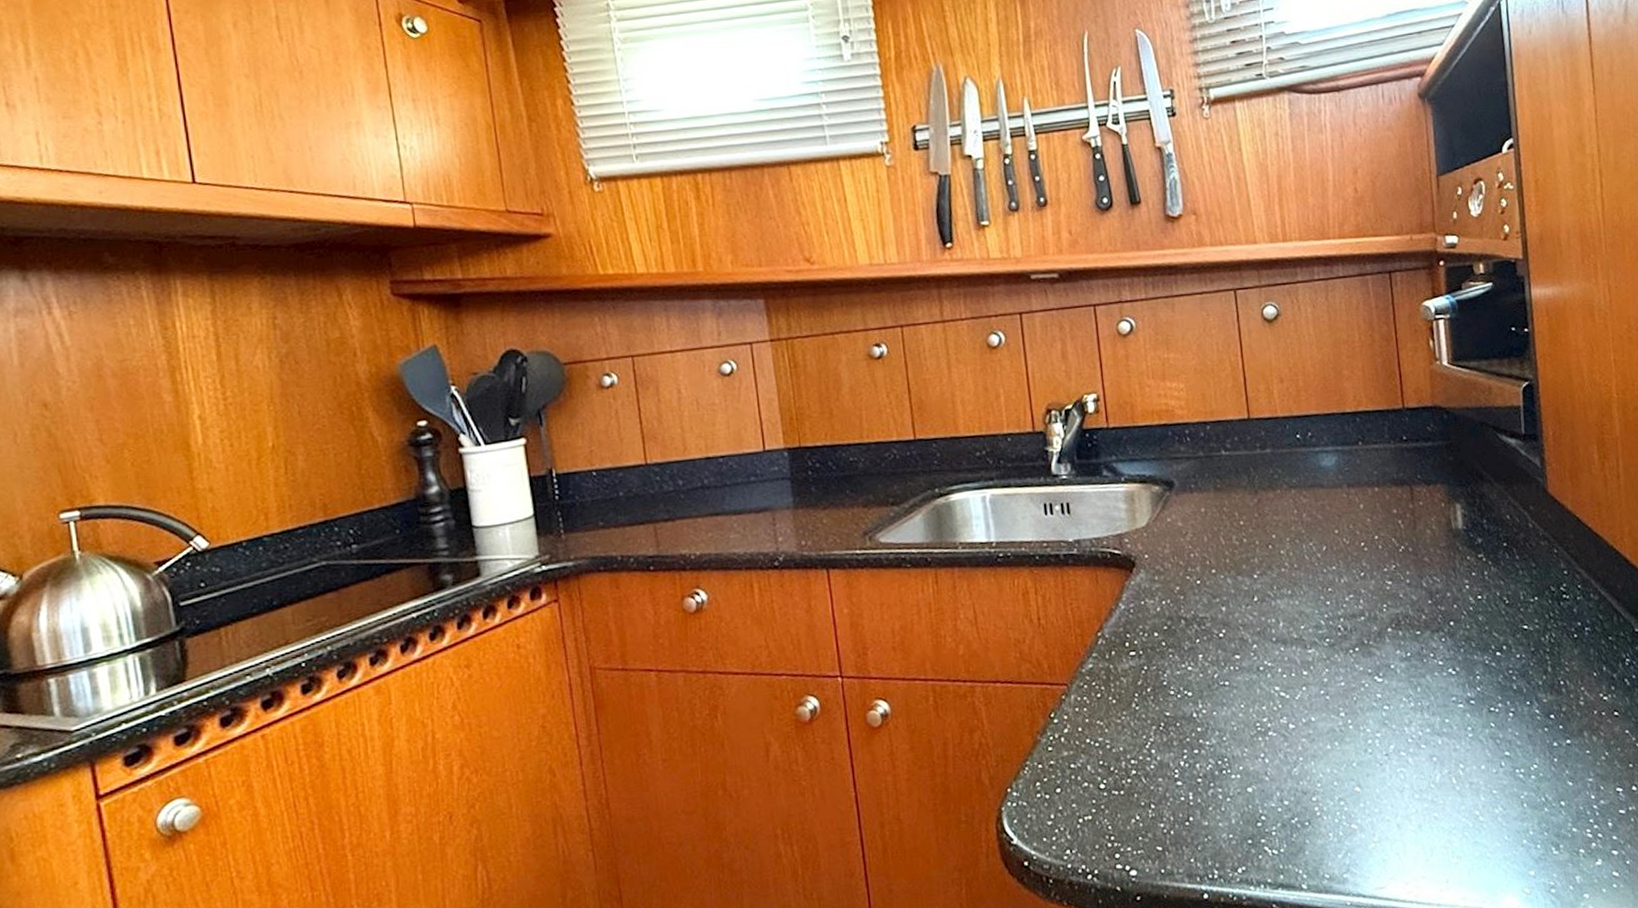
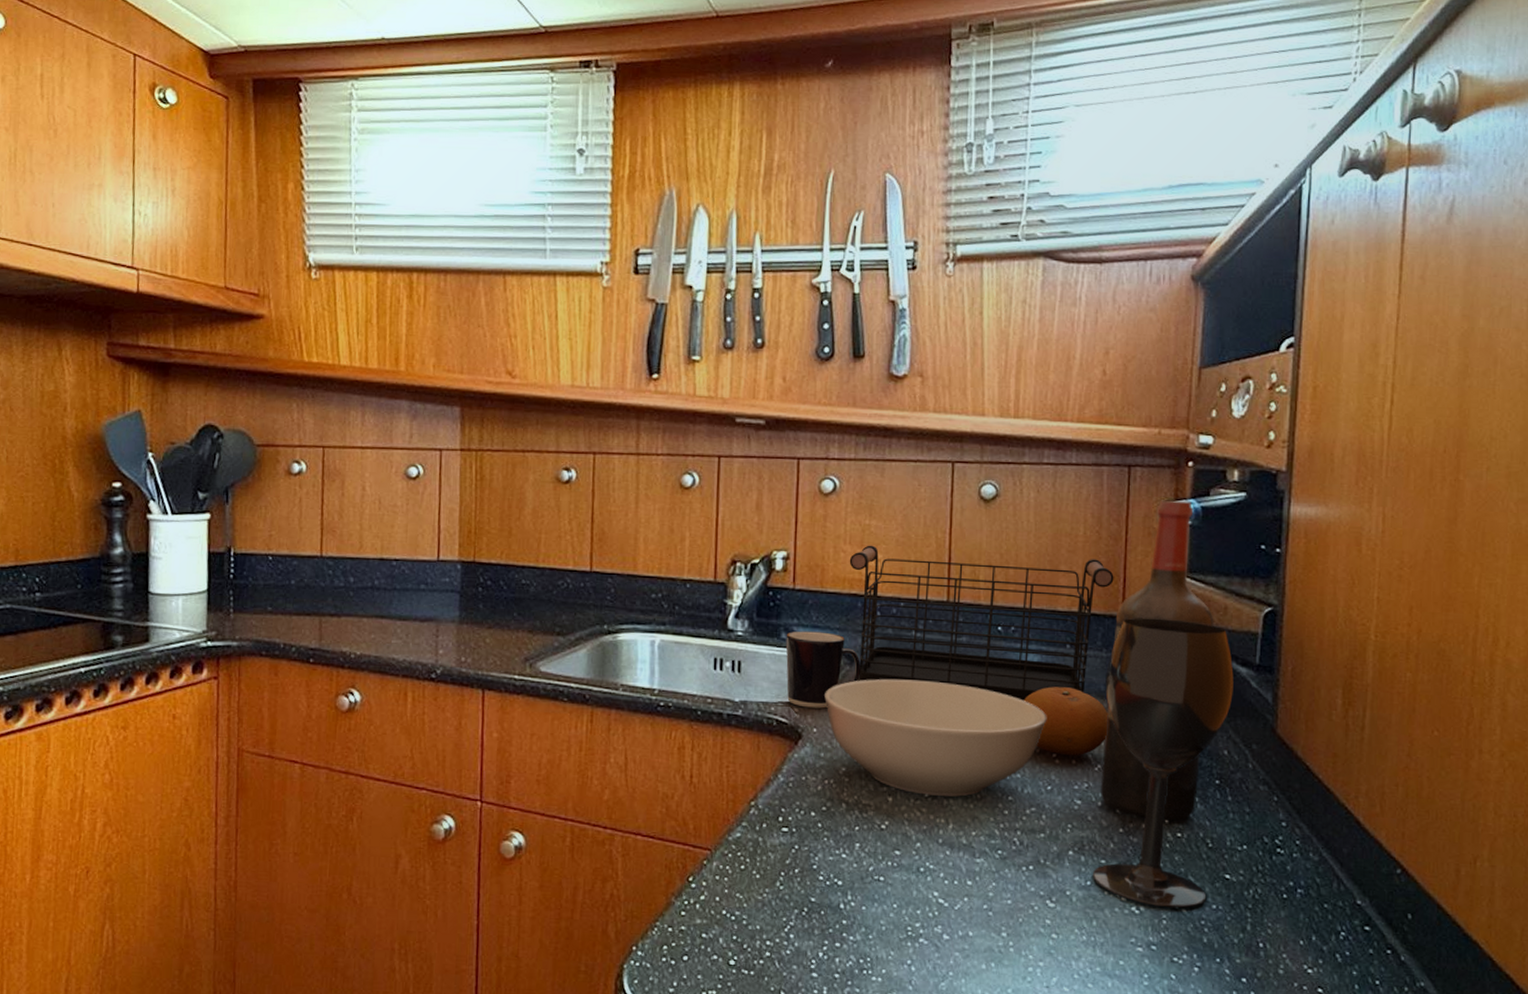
mug: none [1107,463,1180,537] -> present [785,631,861,709]
bowl: none [1150,493,1352,600] -> present [824,679,1047,797]
dish rack: none [1154,360,1391,504] -> present [849,545,1114,701]
fruit: none [1328,480,1405,543] -> present [1023,686,1109,756]
wine glass: none [1396,404,1511,665] -> present [1092,617,1234,909]
wine bottle: none [1397,296,1490,588] -> present [1099,500,1214,821]

